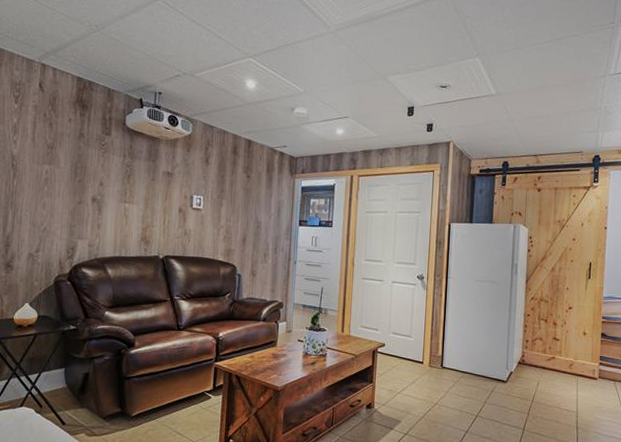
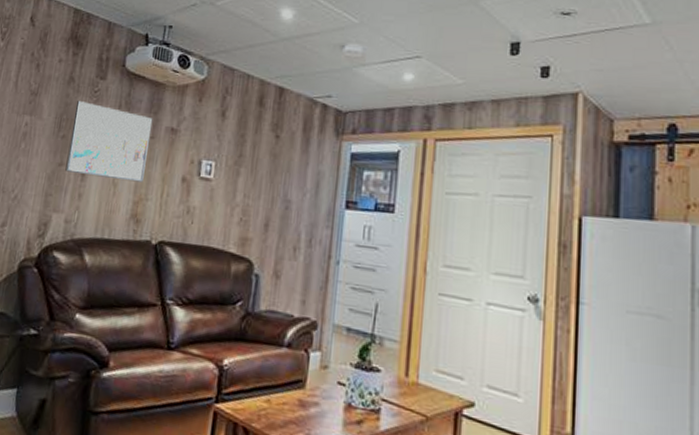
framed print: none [84,153,152,214] -> present [65,101,153,183]

